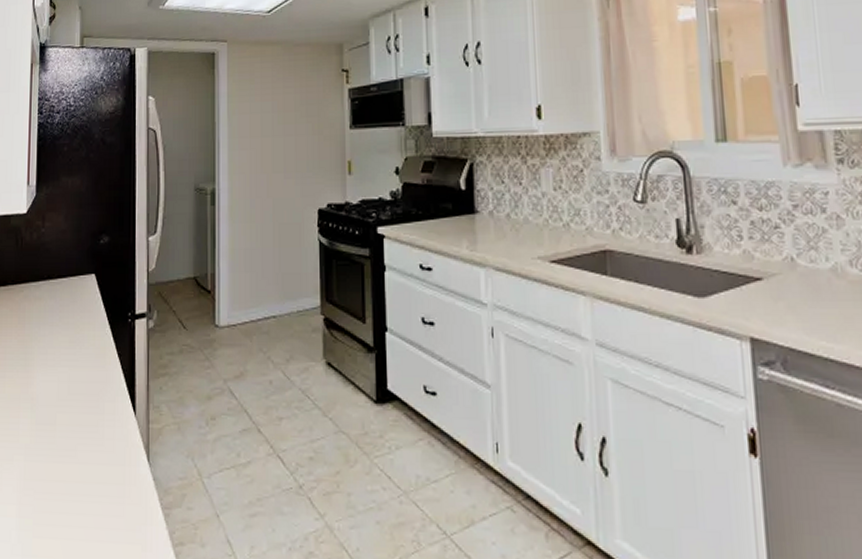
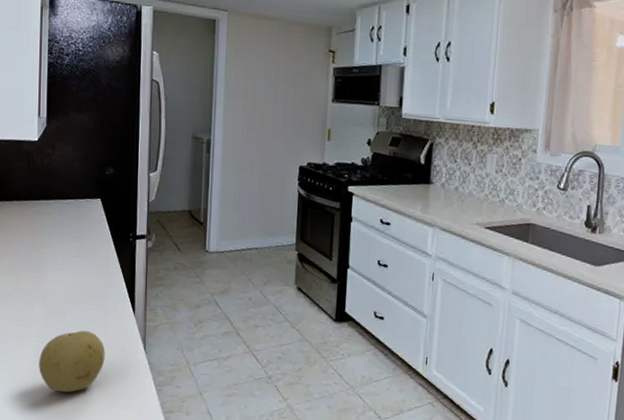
fruit: none [25,441,102,526] -> present [39,330,105,392]

